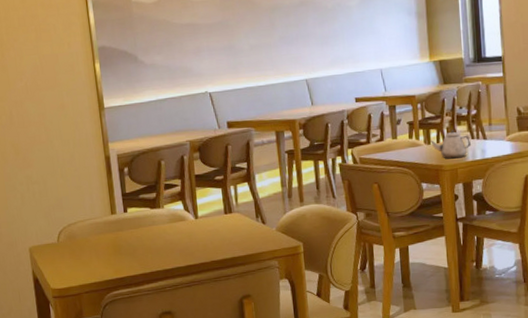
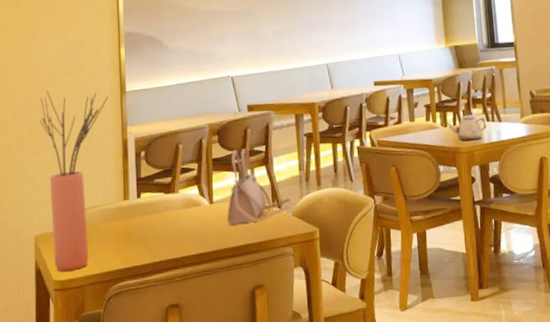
vase: none [20,107,88,281] -> present [40,91,109,272]
handbag: none [212,165,276,240] -> present [227,148,292,226]

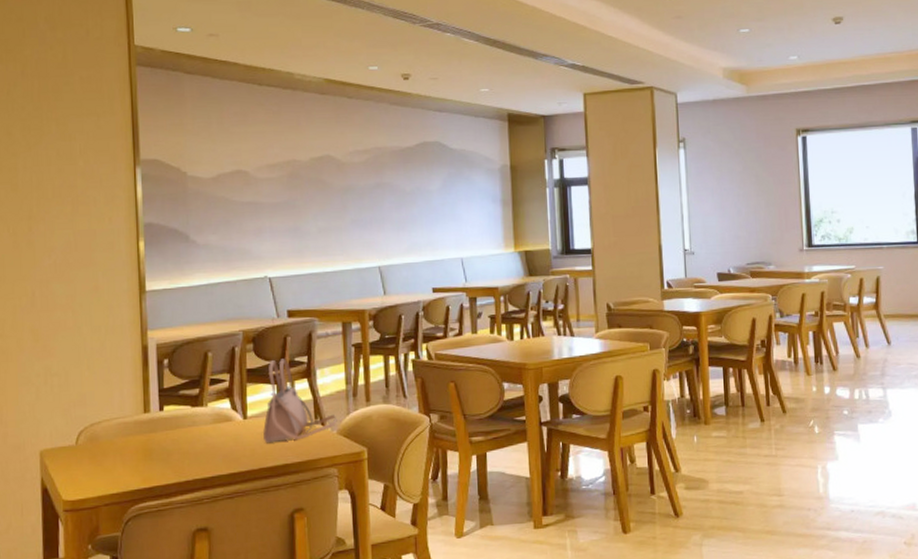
vase: present [40,91,109,272] -> none [44,287,126,491]
teapot: present [446,112,487,141] -> none [512,325,558,357]

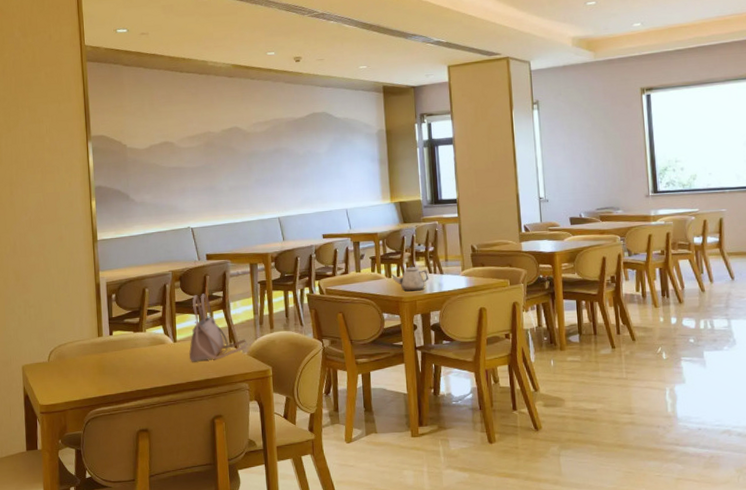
teapot: none [512,325,558,357] -> present [390,265,429,292]

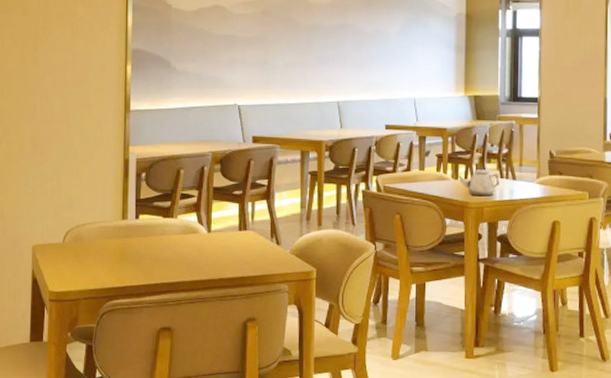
handbag: present [189,293,248,362] -> none [224,180,291,256]

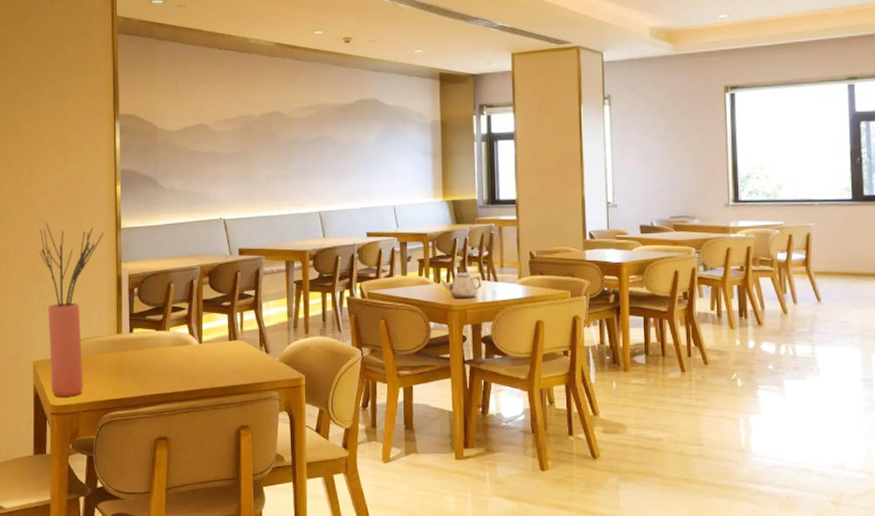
vase: none [42,102,112,284] -> present [39,223,104,397]

